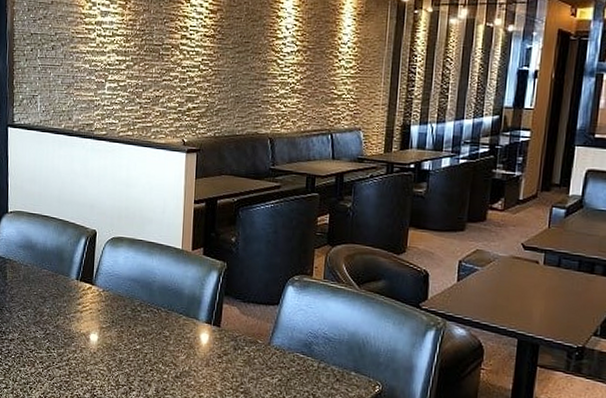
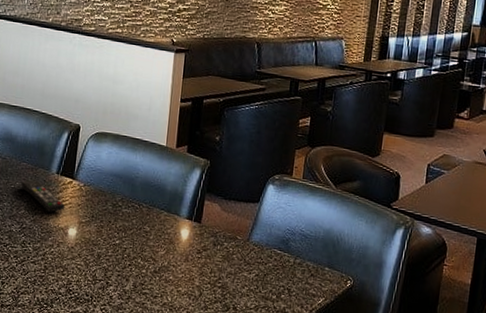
remote control: none [43,286,86,318] -> present [21,180,66,213]

